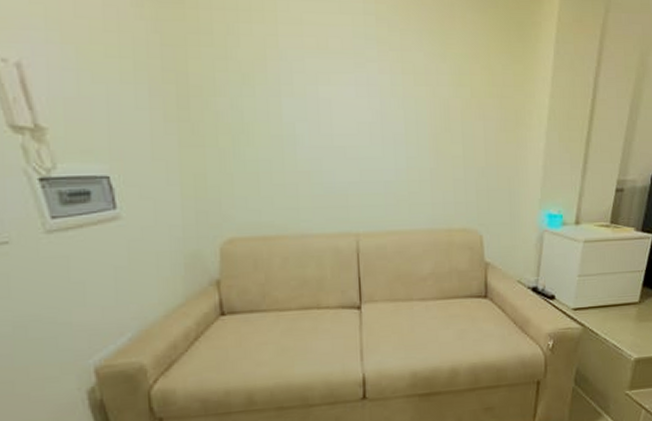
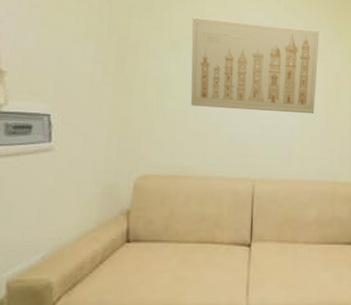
wall art: none [263,41,422,153] -> present [190,17,319,114]

